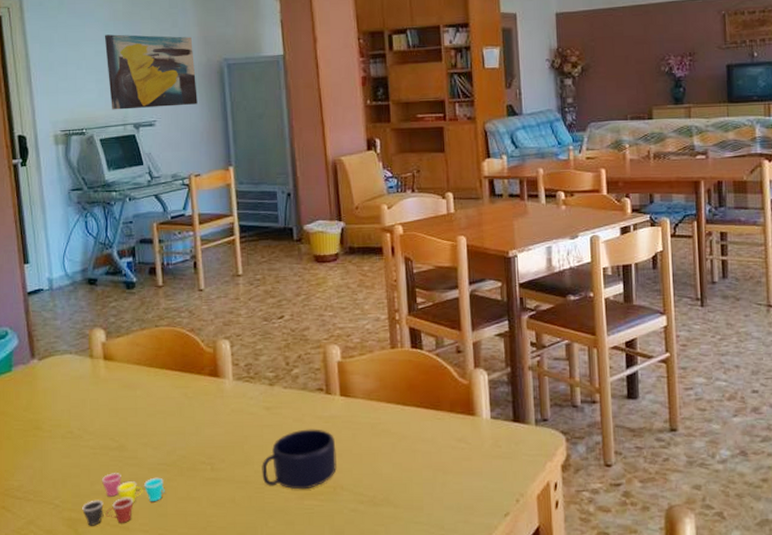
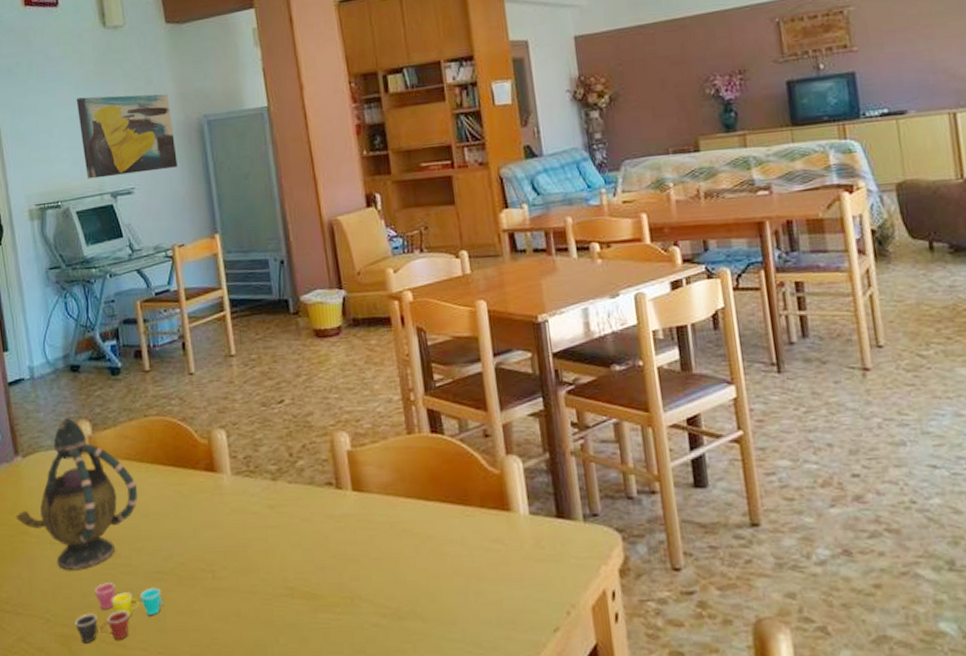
teapot: none [29,325,147,461] -> present [15,417,138,570]
mug: present [262,429,337,490] -> none [268,529,353,601]

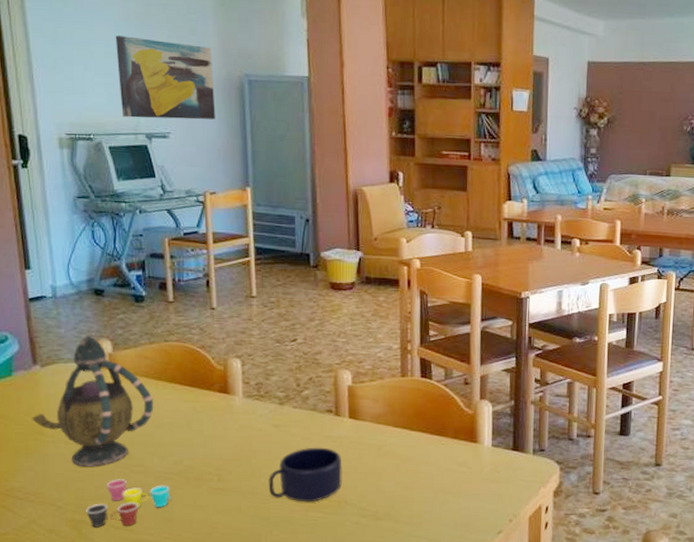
mug: none [268,529,353,601] -> present [268,447,342,503]

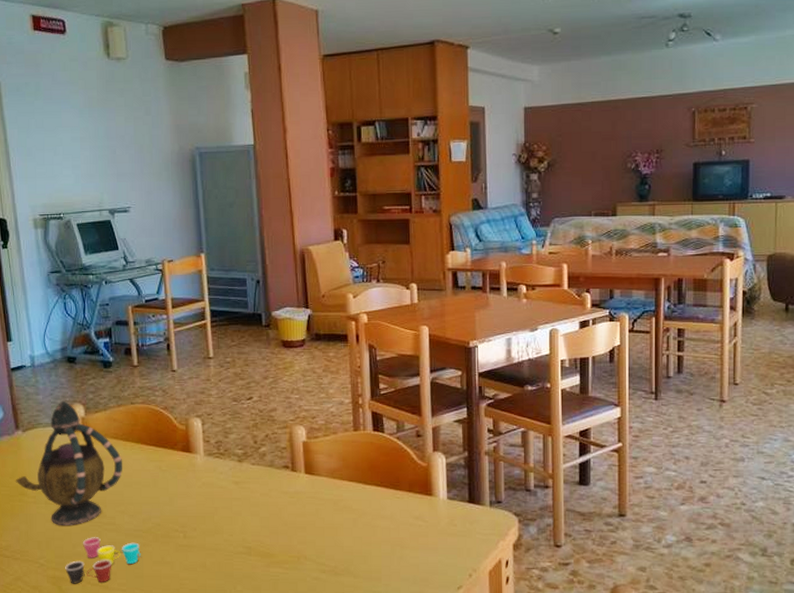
wall art: present [115,35,215,120] -> none [80,121,170,196]
mug: present [268,447,342,503] -> none [231,503,301,558]

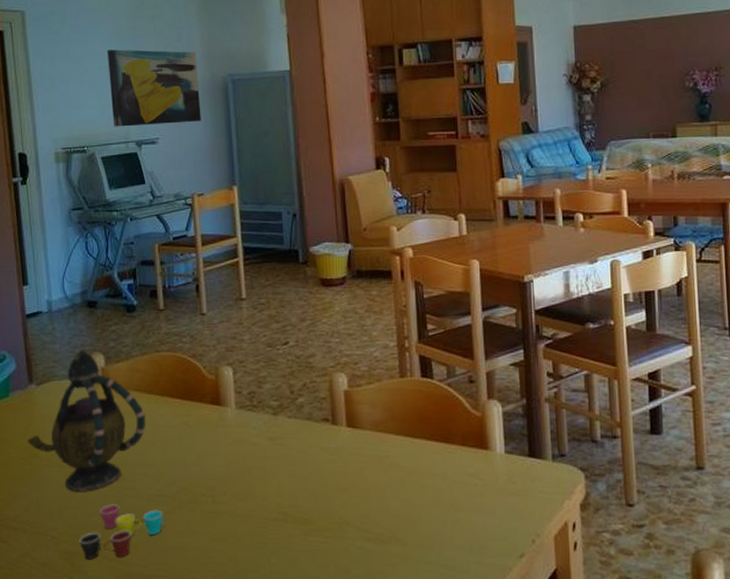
wall art: none [80,121,170,196] -> present [107,49,201,127]

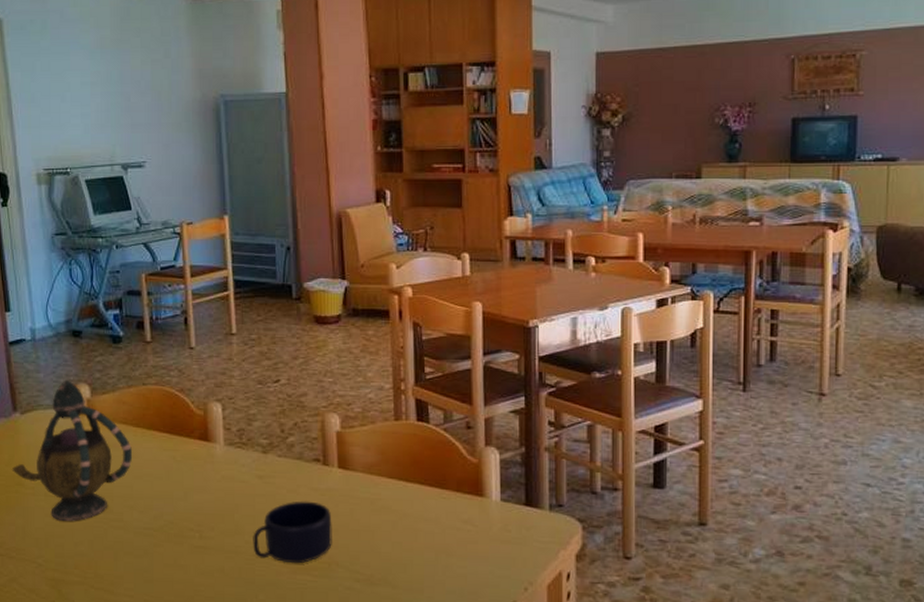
cup: present [79,504,164,560] -> none [66,535,151,588]
wall art: present [107,49,201,127] -> none [90,64,191,148]
mug: none [264,461,343,525] -> present [253,501,332,564]

